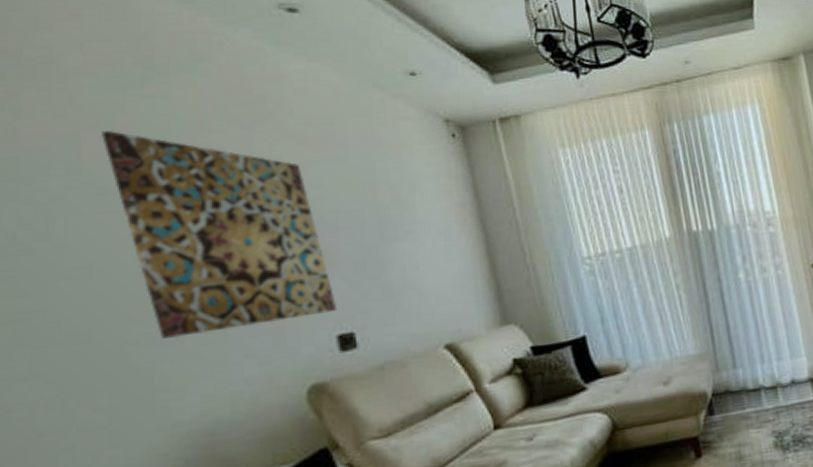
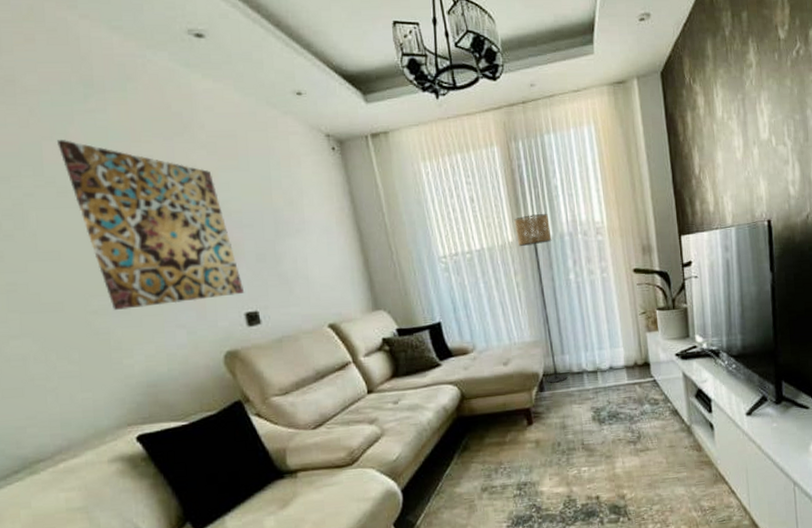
floor lamp: none [671,203,742,404] -> present [514,213,568,383]

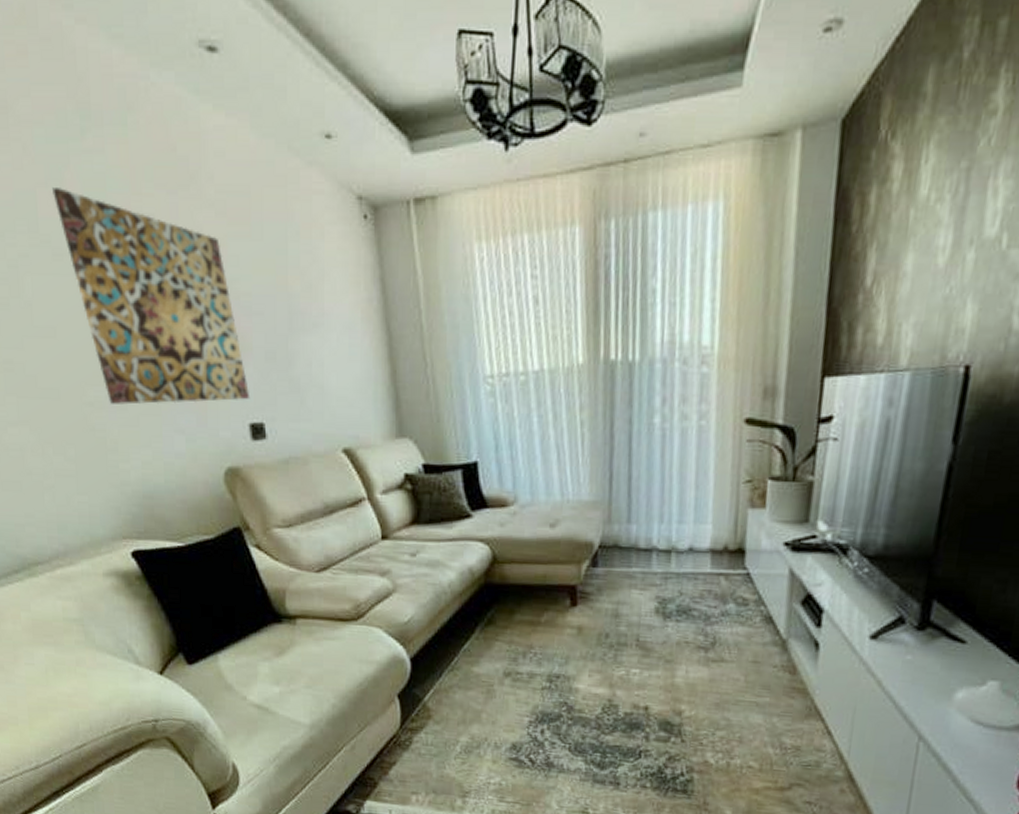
floor lamp: present [514,213,568,383] -> none [589,327,637,559]

